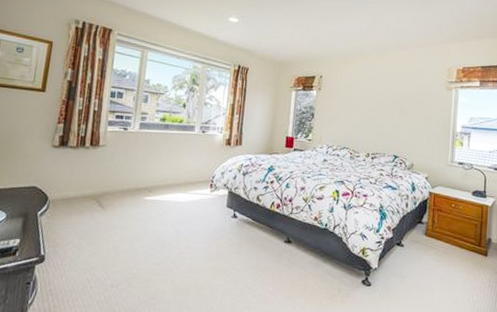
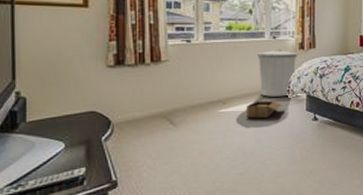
cardboard box: none [169,189,205,210] -> present [247,97,283,118]
trash can: none [185,143,224,191] -> present [257,49,297,97]

